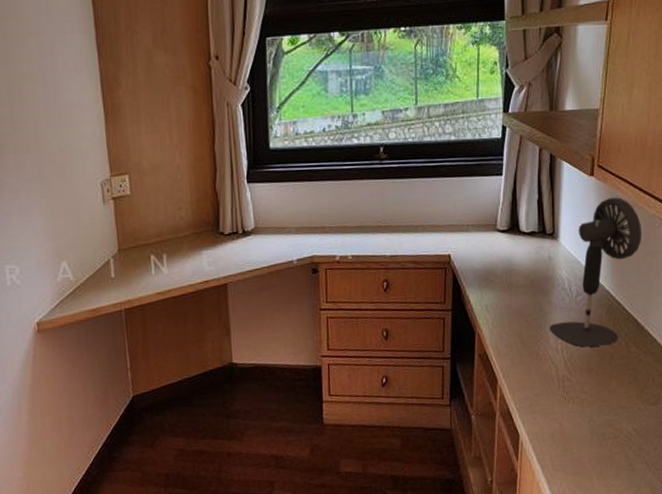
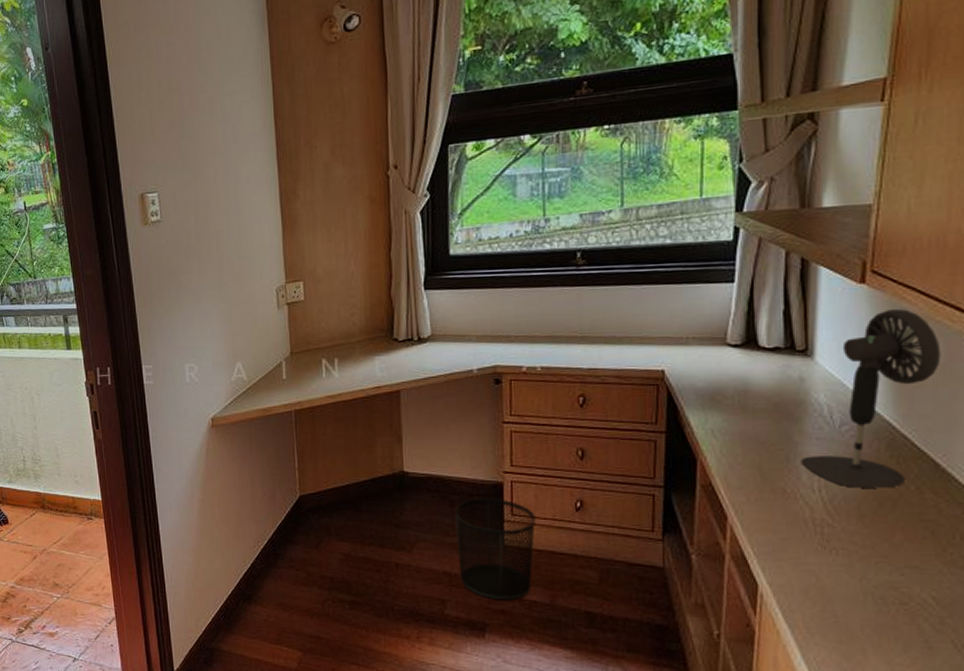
waste bin: none [279,381,350,476] -> present [454,498,537,601]

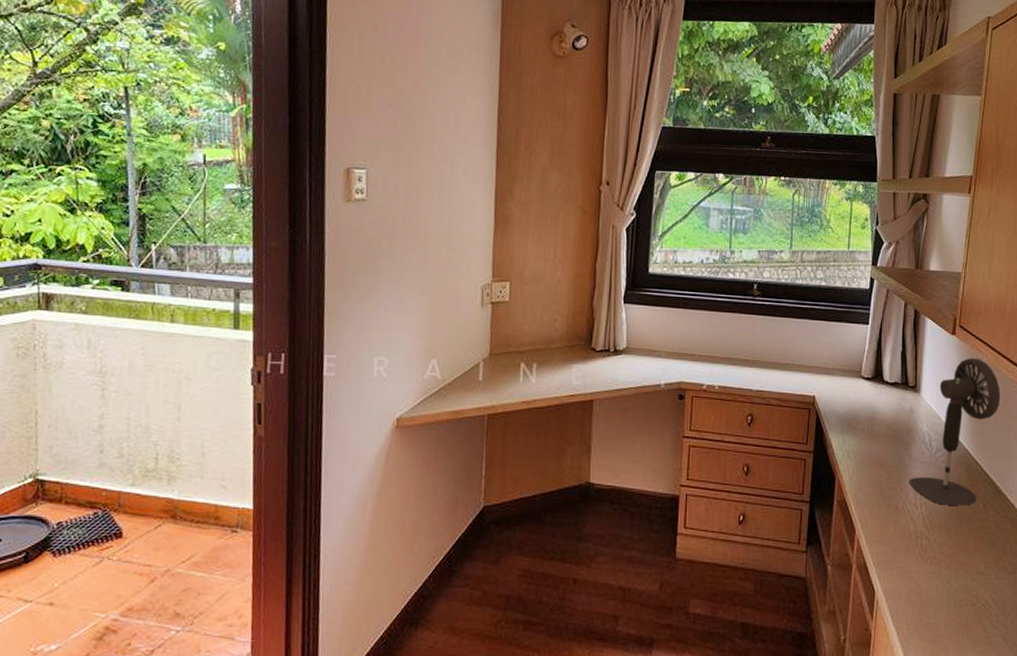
waste bin: present [454,498,537,601] -> none [632,511,706,614]

